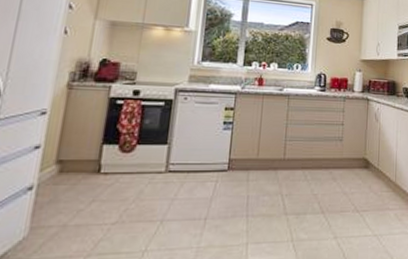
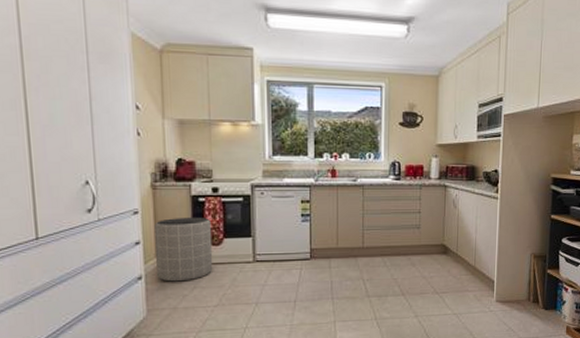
trash can: none [51,120,126,194] -> present [154,216,213,282]

